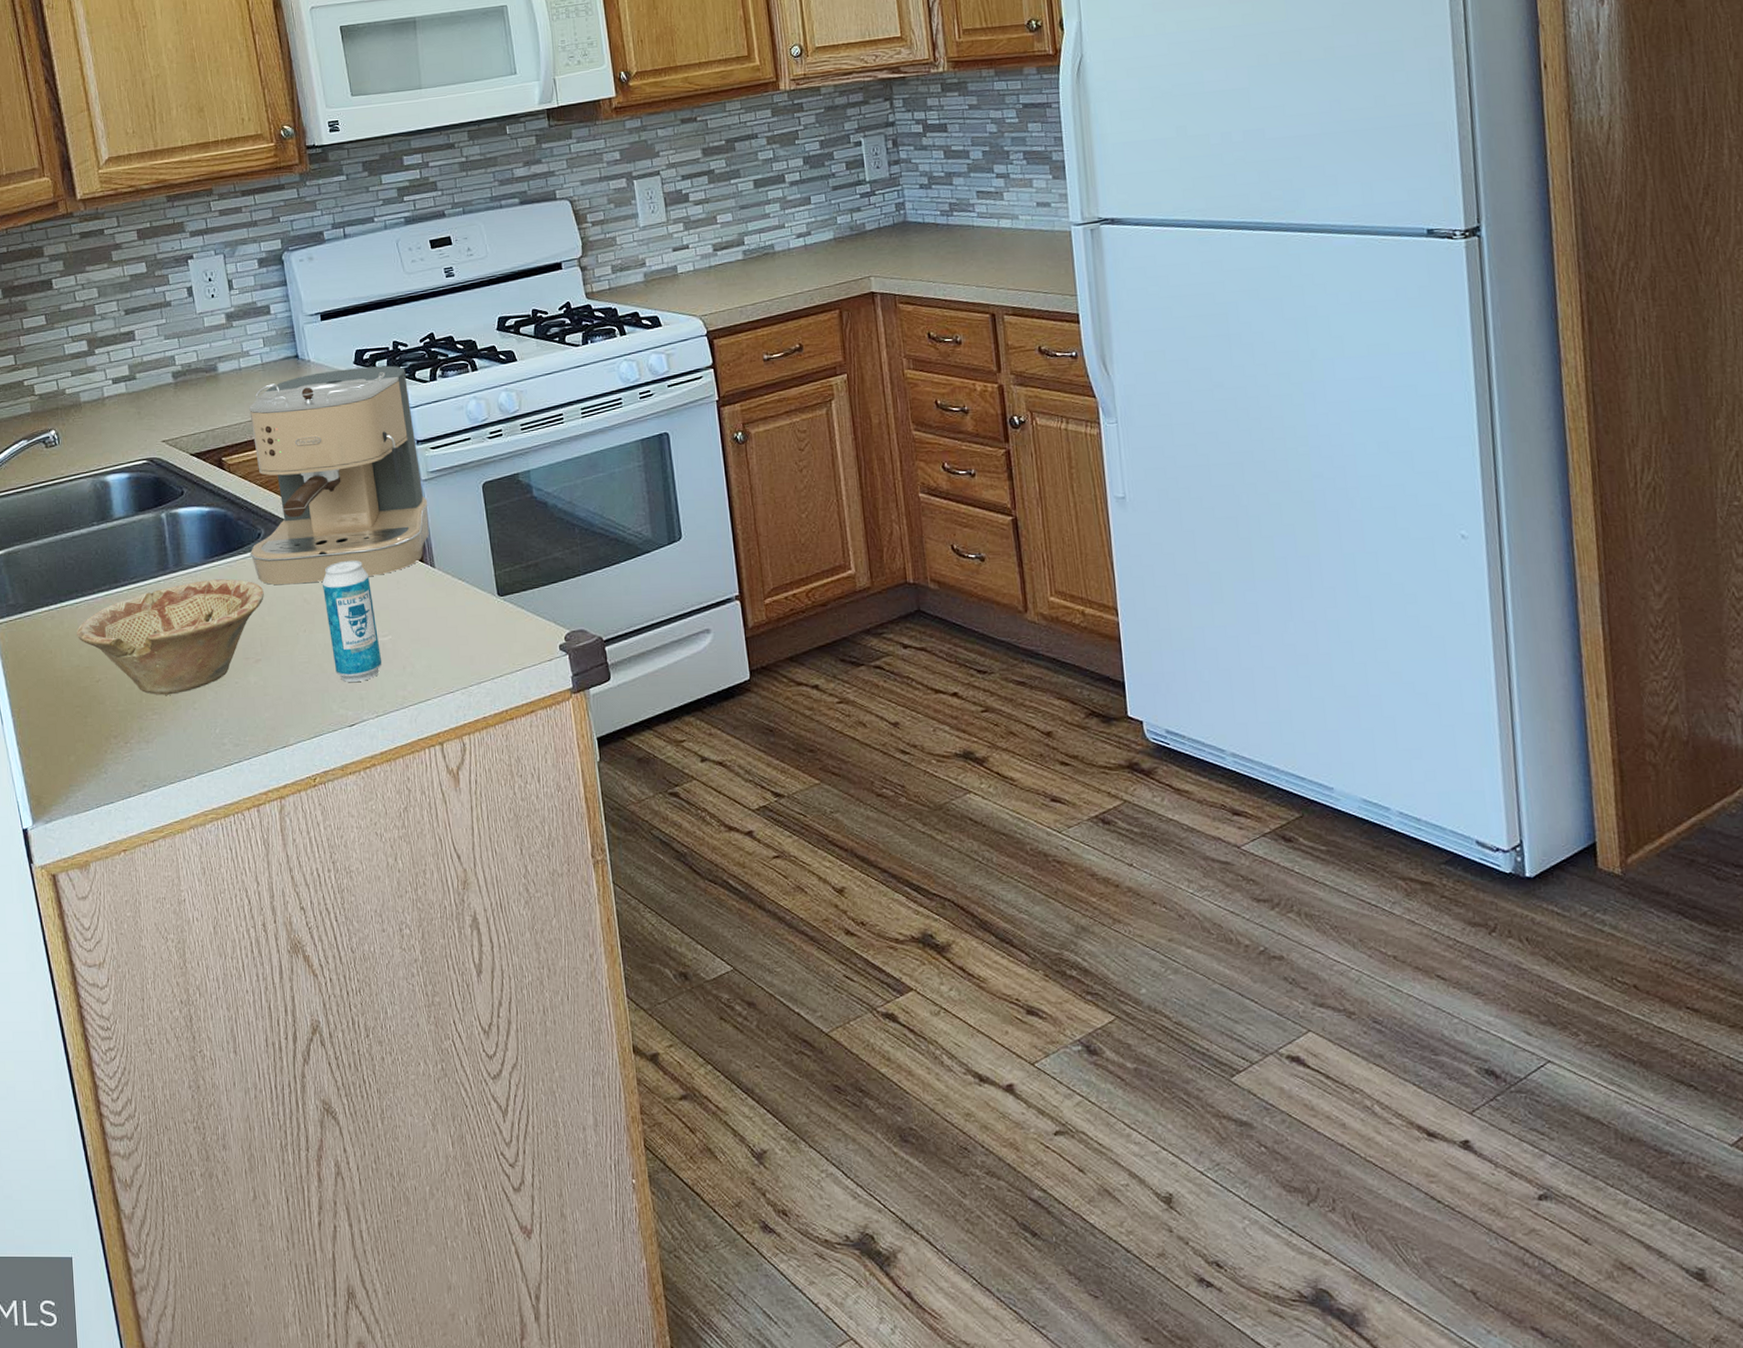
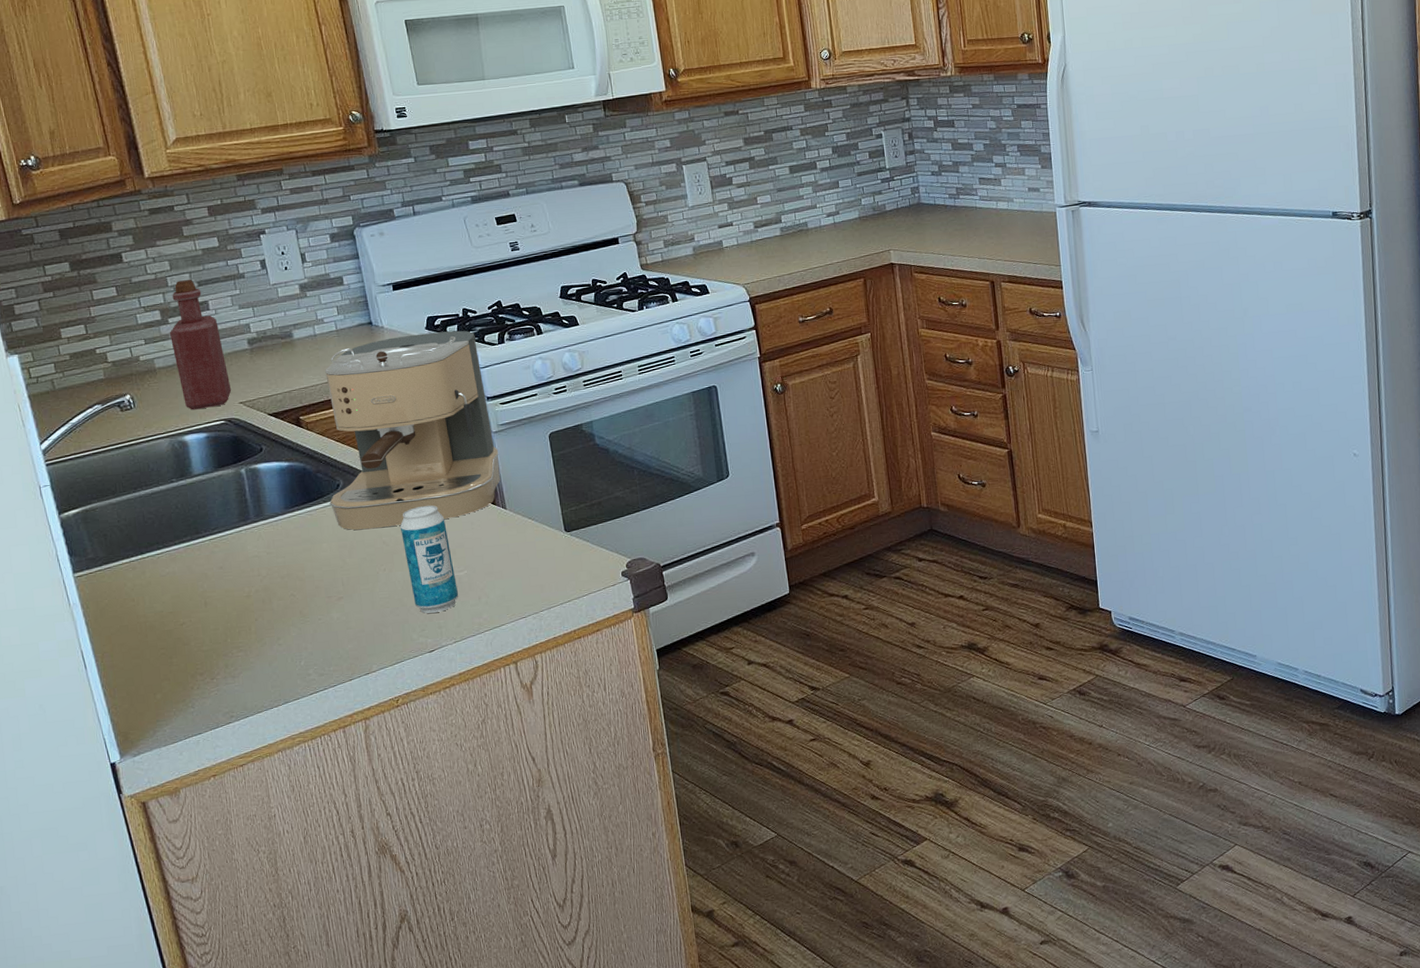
dish: present [76,579,264,695] -> none [158,526,345,634]
bottle: none [95,307,155,448] -> present [169,279,232,410]

